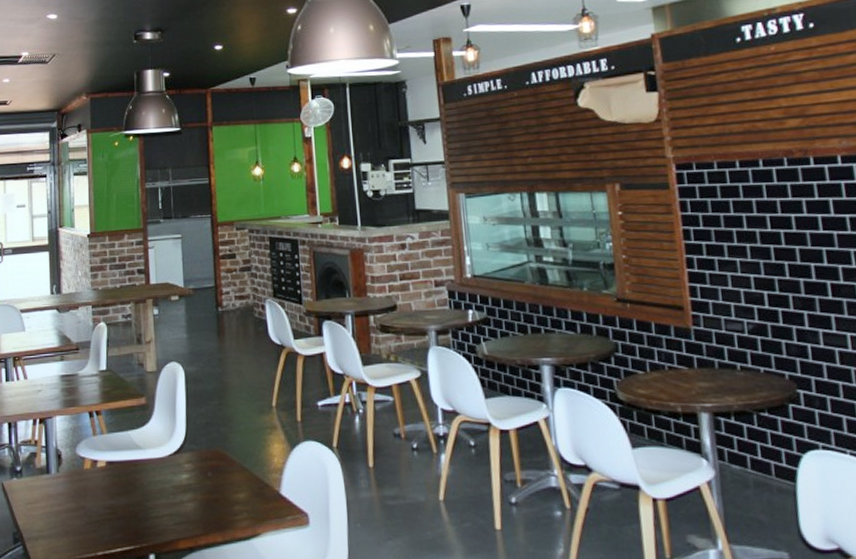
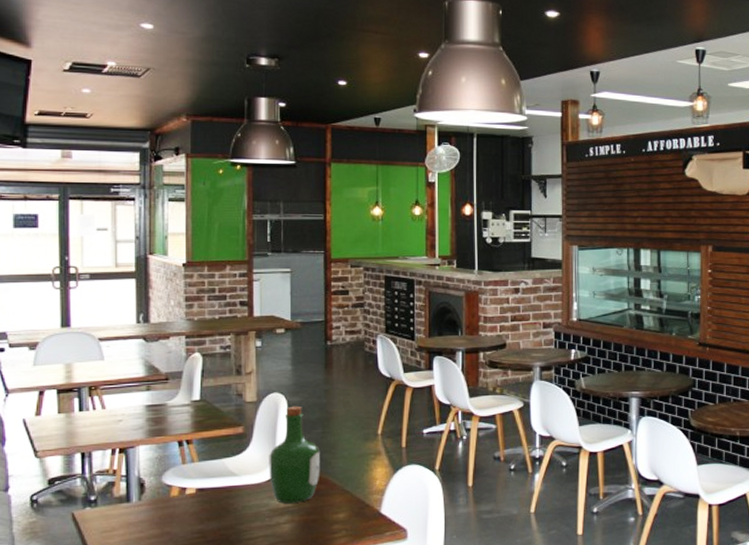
wine bottle: none [170,375,219,480] -> present [269,406,321,504]

